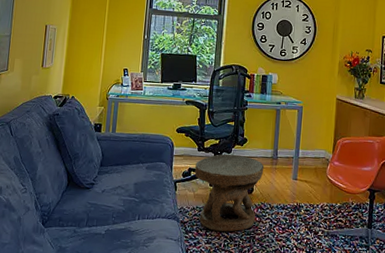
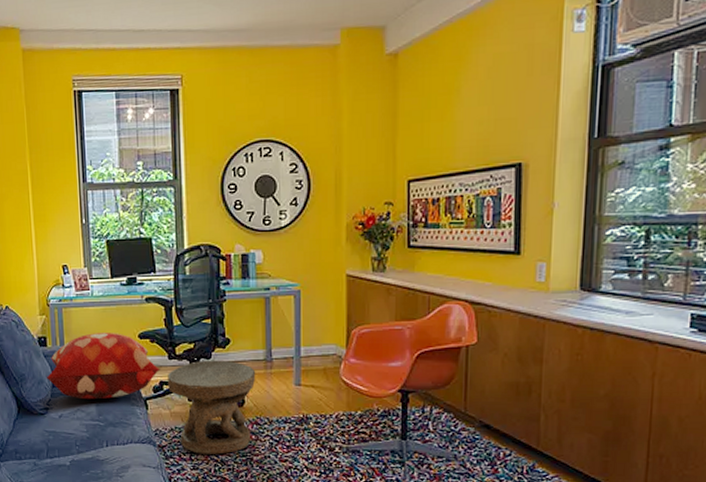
decorative pillow: none [96,124,191,179] -> present [46,333,161,400]

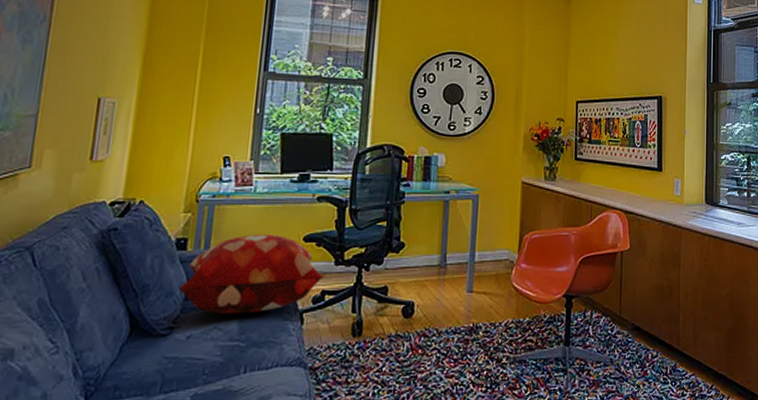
carved stool: present [168,360,256,454] -> none [330,265,429,375]

